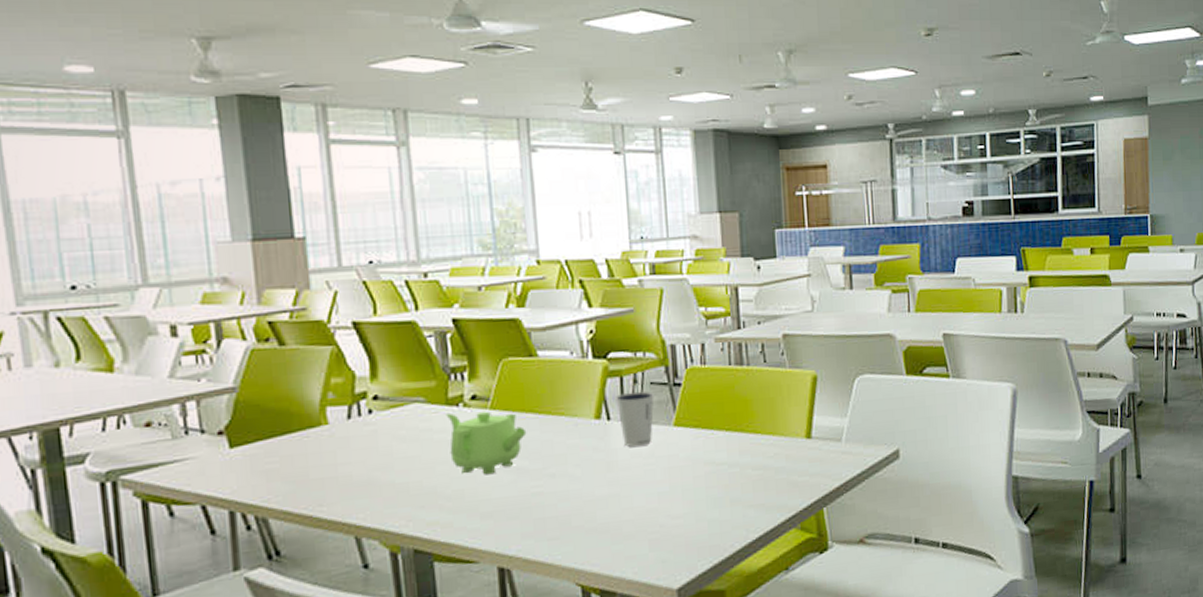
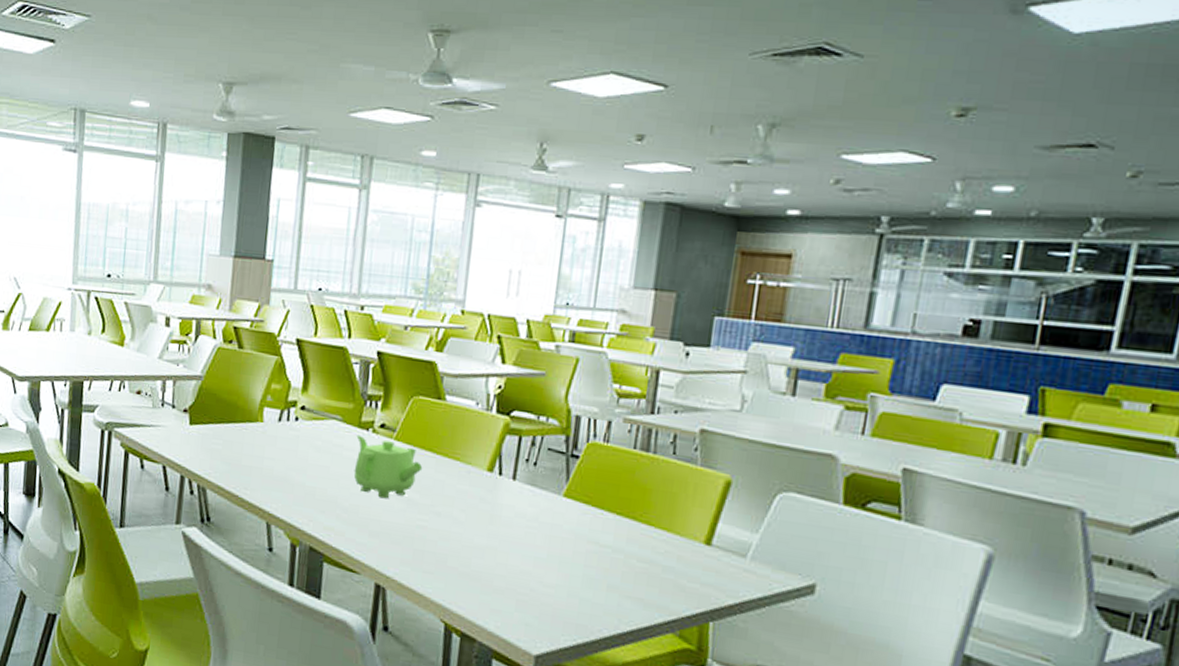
dixie cup: present [616,391,654,448] -> none [510,452,550,509]

